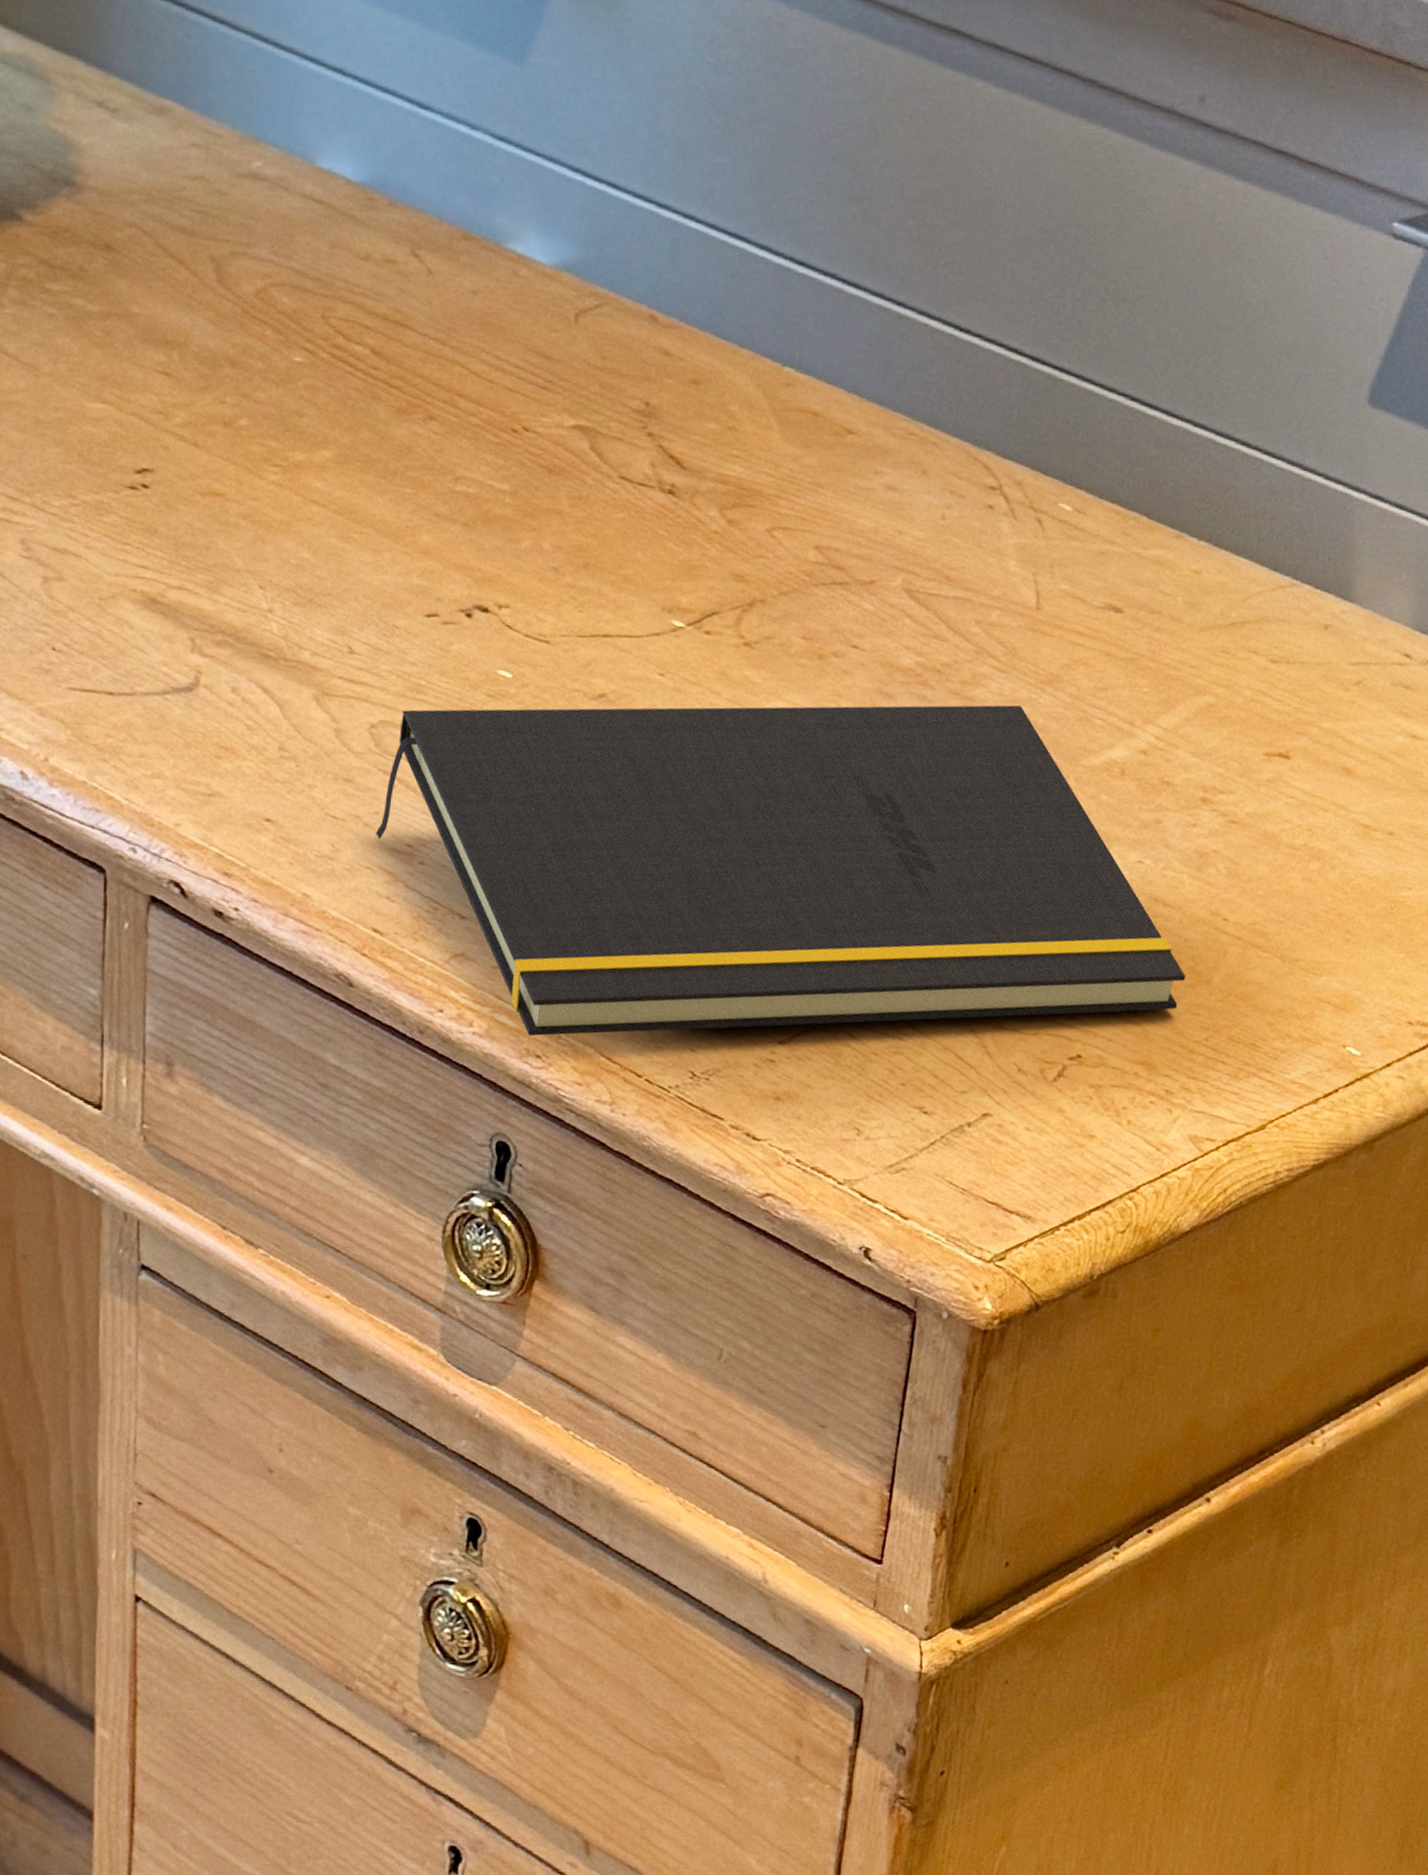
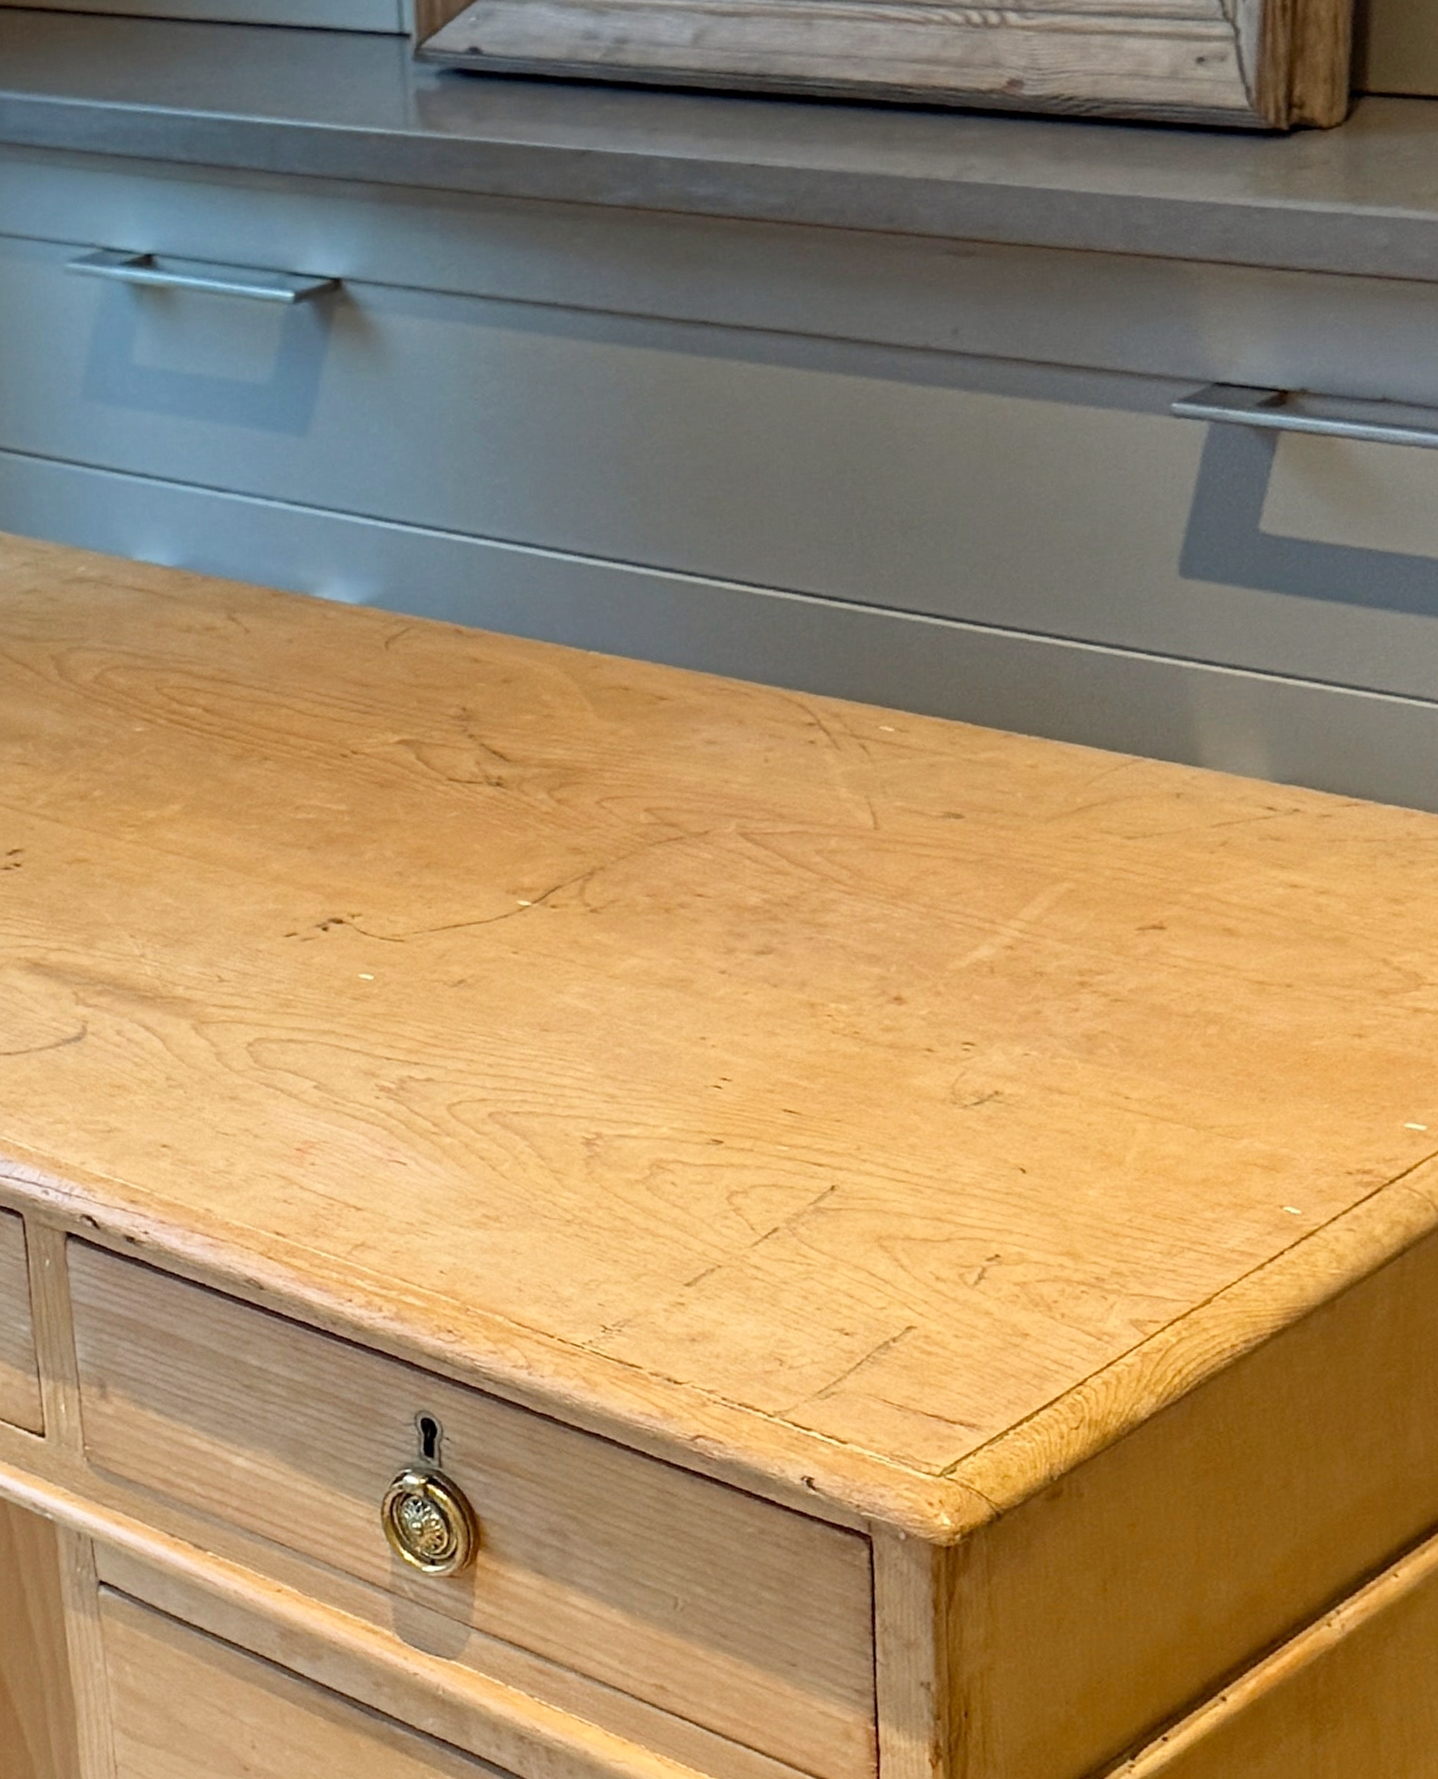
notepad: present [376,704,1186,1037] -> none [266,922,1096,1313]

